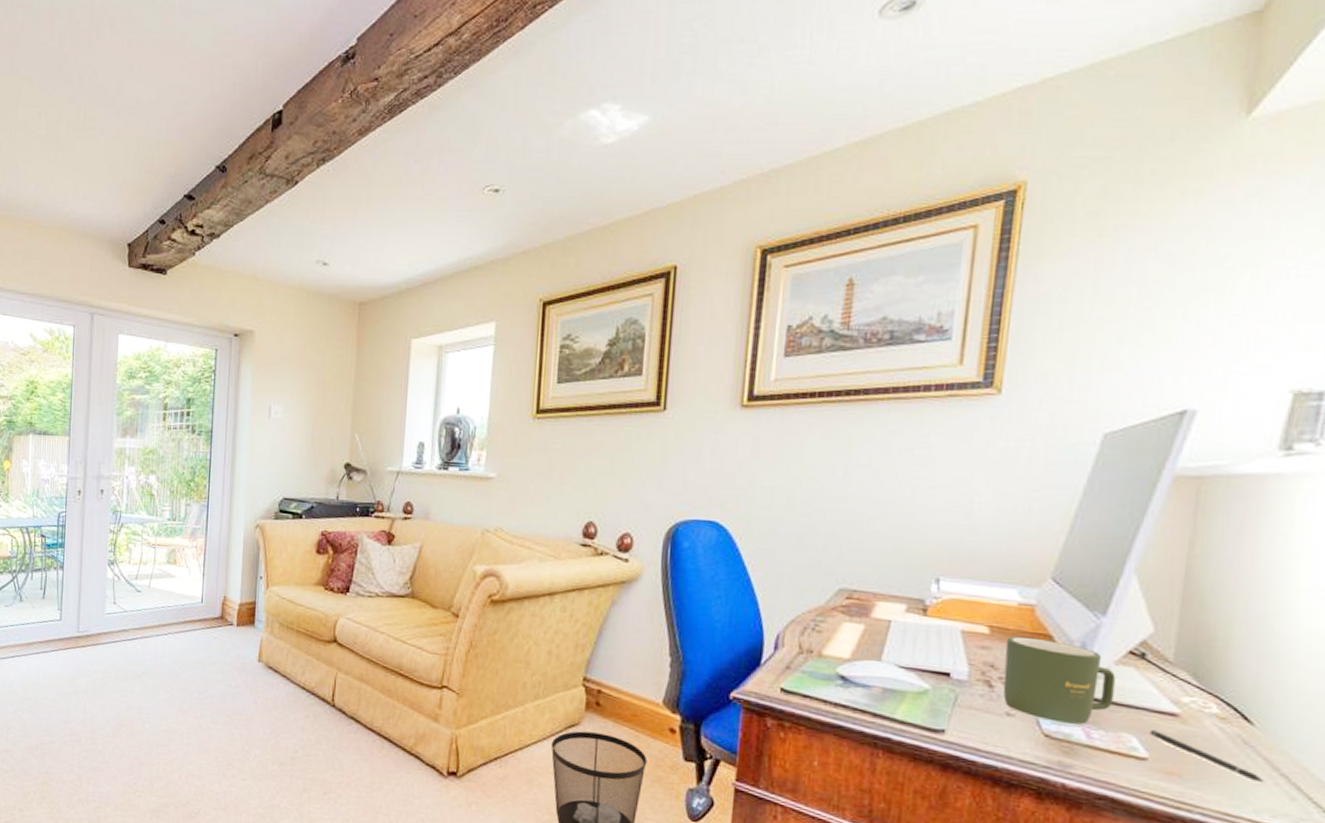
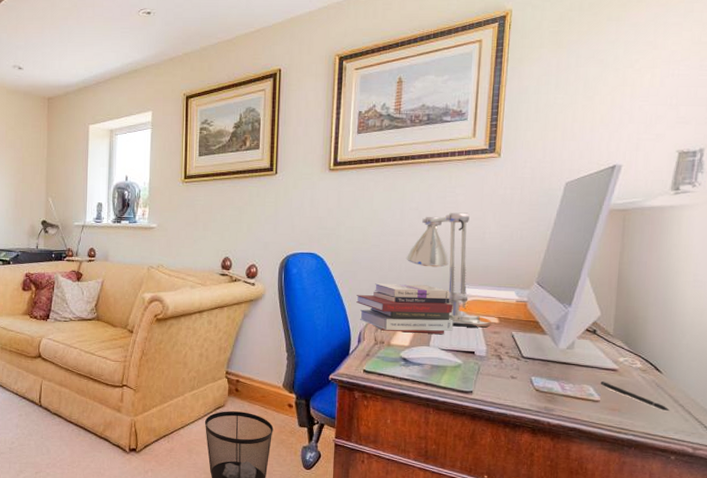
books: none [774,568,920,645] -> present [356,283,454,334]
desk lamp: none [850,471,978,639] -> present [406,212,491,328]
mug: present [1003,636,1116,727] -> none [508,323,578,383]

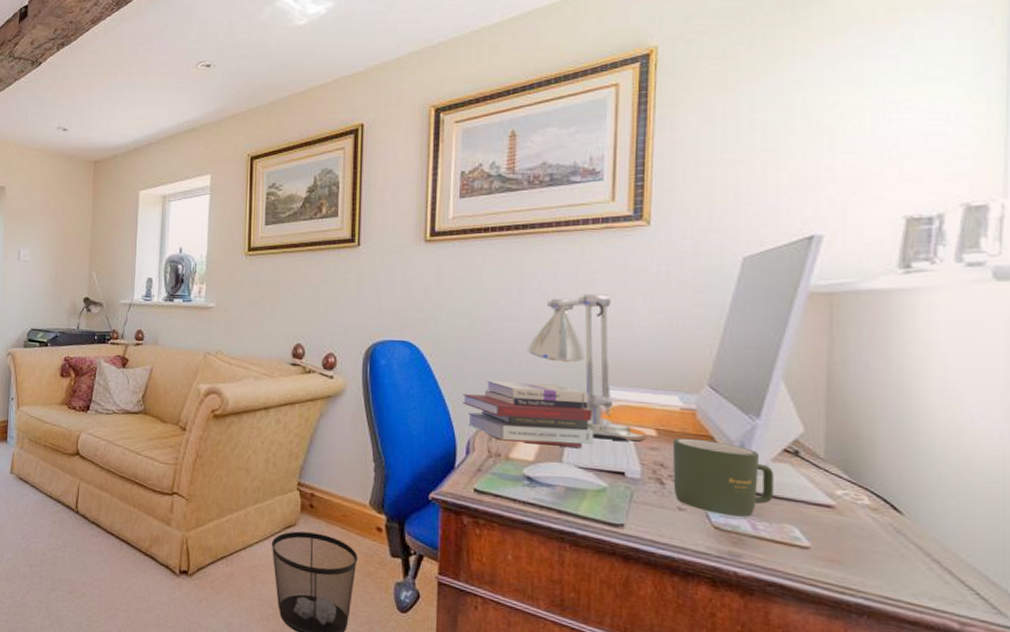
mug: none [508,323,578,383] -> present [673,437,774,520]
pen: present [600,381,669,411] -> none [809,521,918,567]

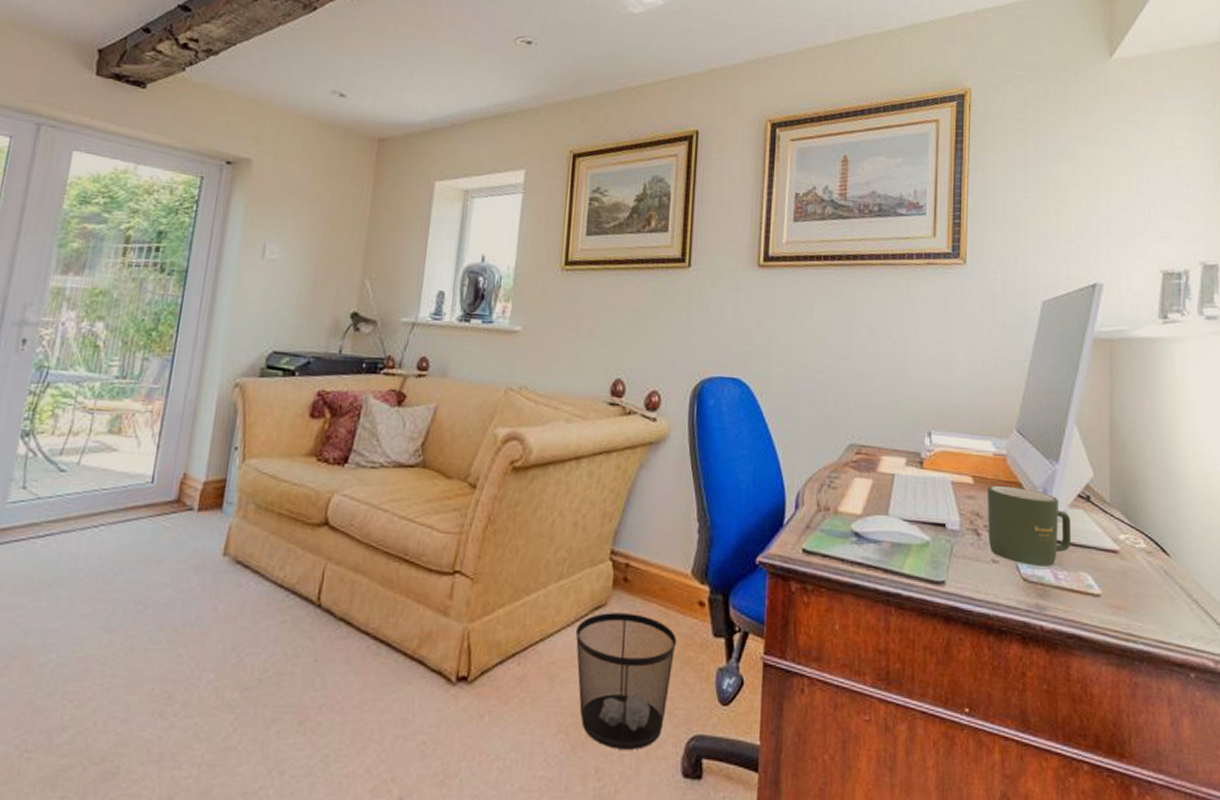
books: present [463,380,594,448] -> none [793,424,918,498]
desk lamp: present [527,294,646,442] -> none [856,331,964,490]

